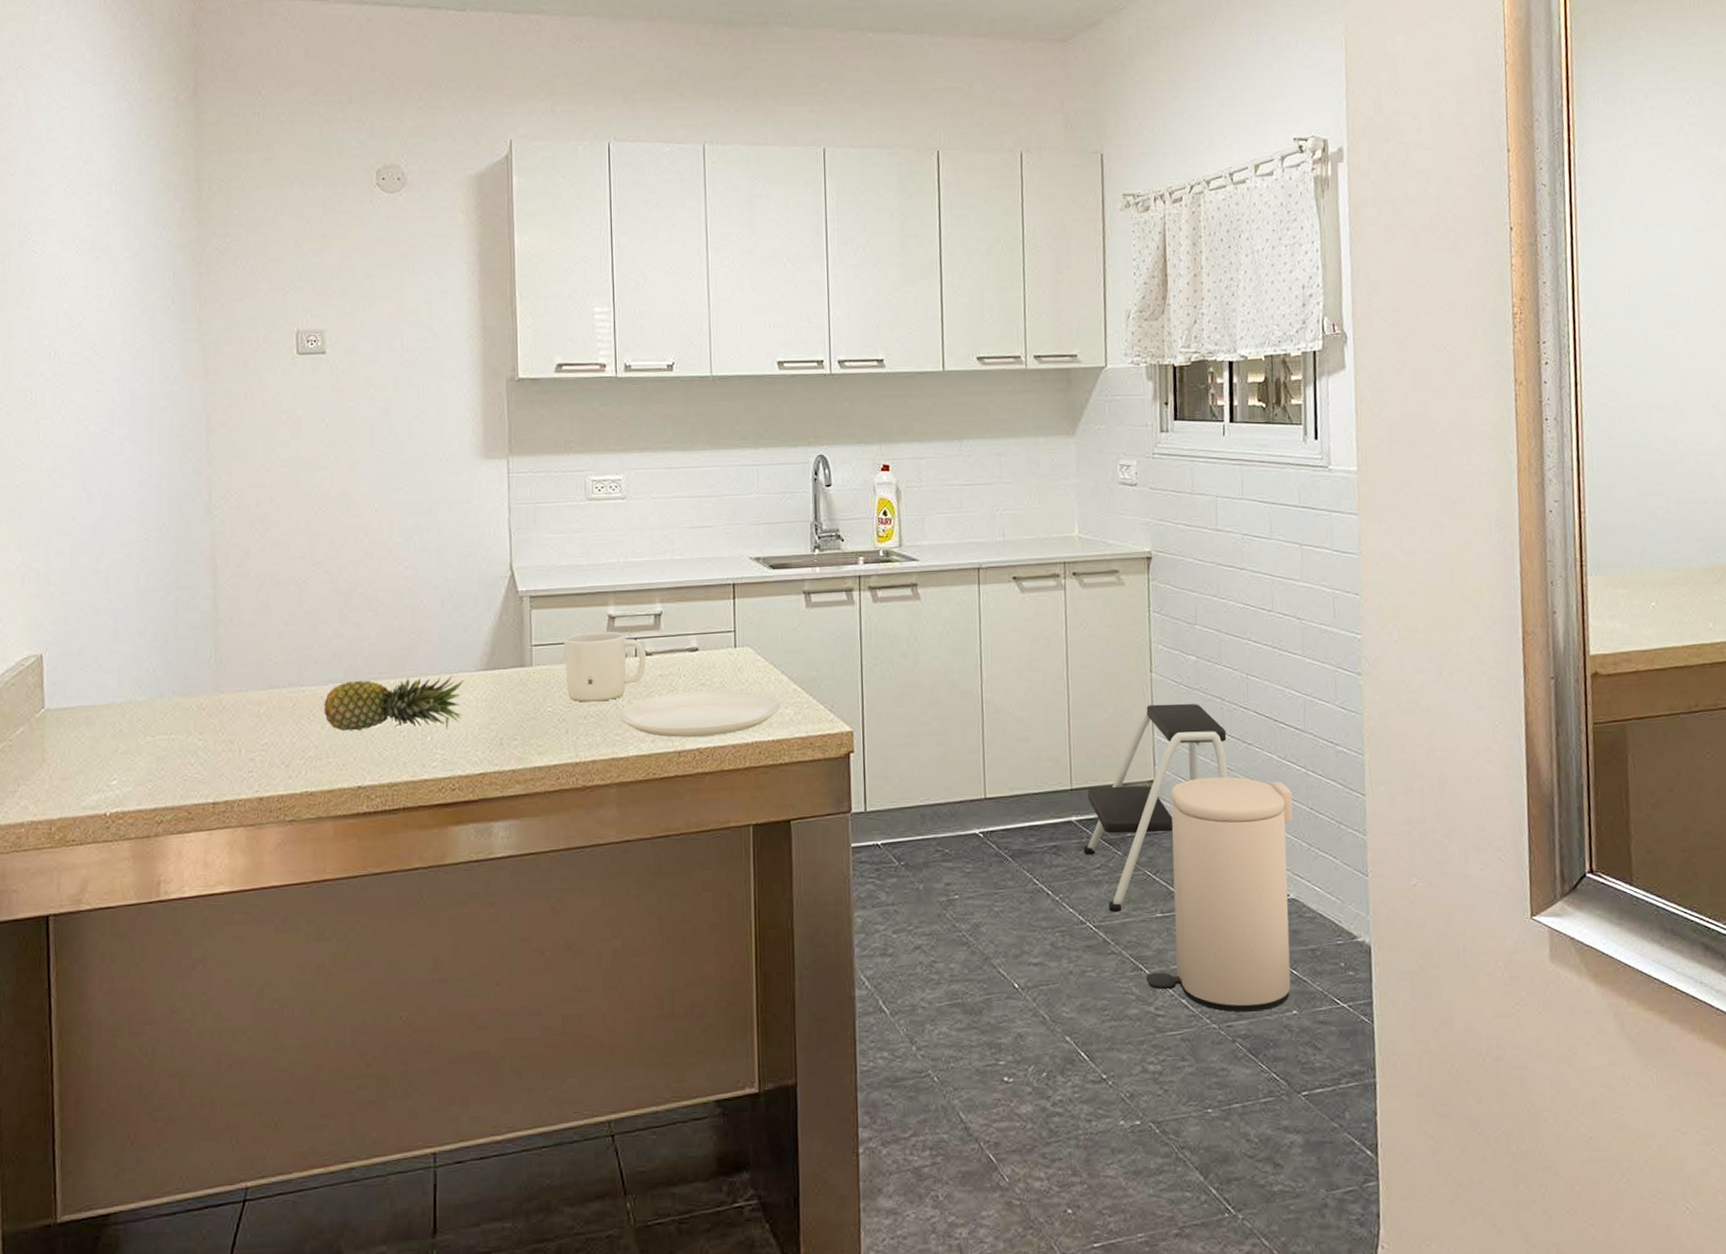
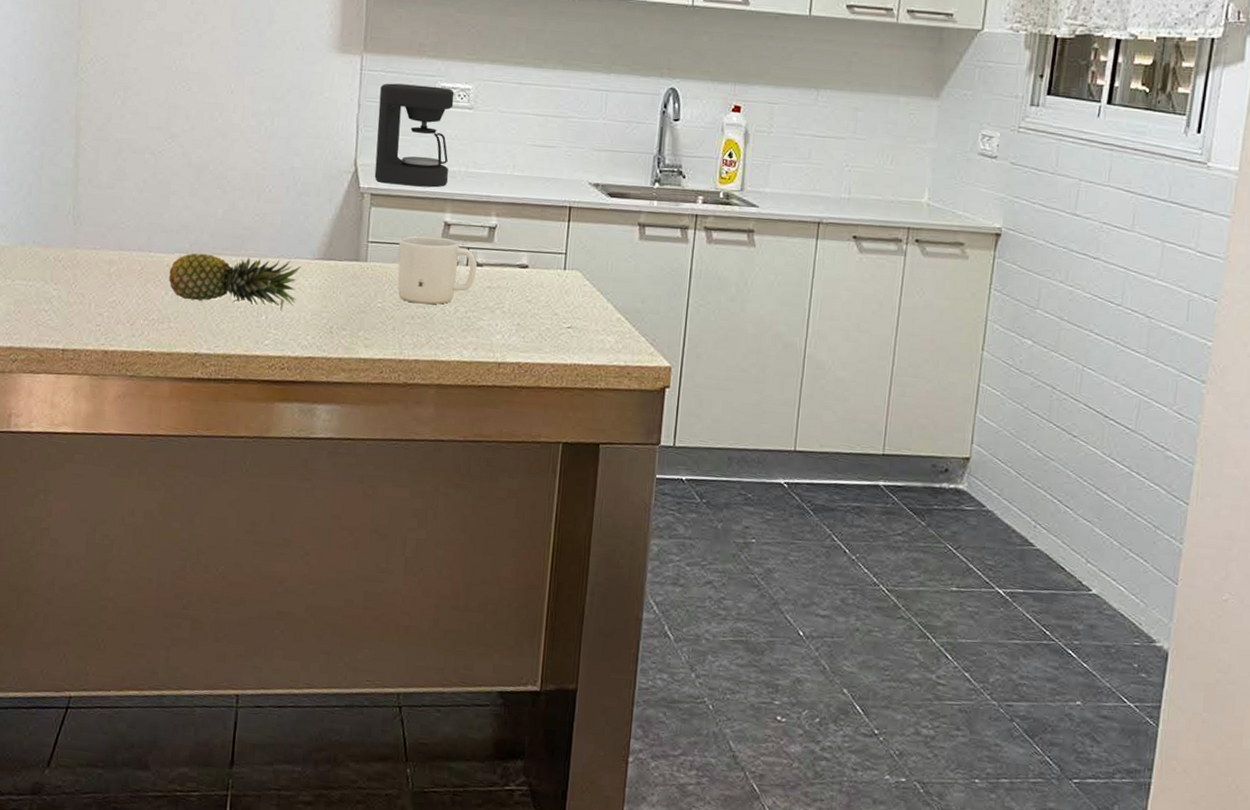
coffee maker: none [530,481,608,584] -> present [374,83,454,188]
plate: present [619,690,781,737] -> none [445,306,603,353]
step stool: present [1084,703,1228,913] -> none [887,382,1052,580]
pedal bin: present [1146,777,1293,1012] -> none [931,462,1112,696]

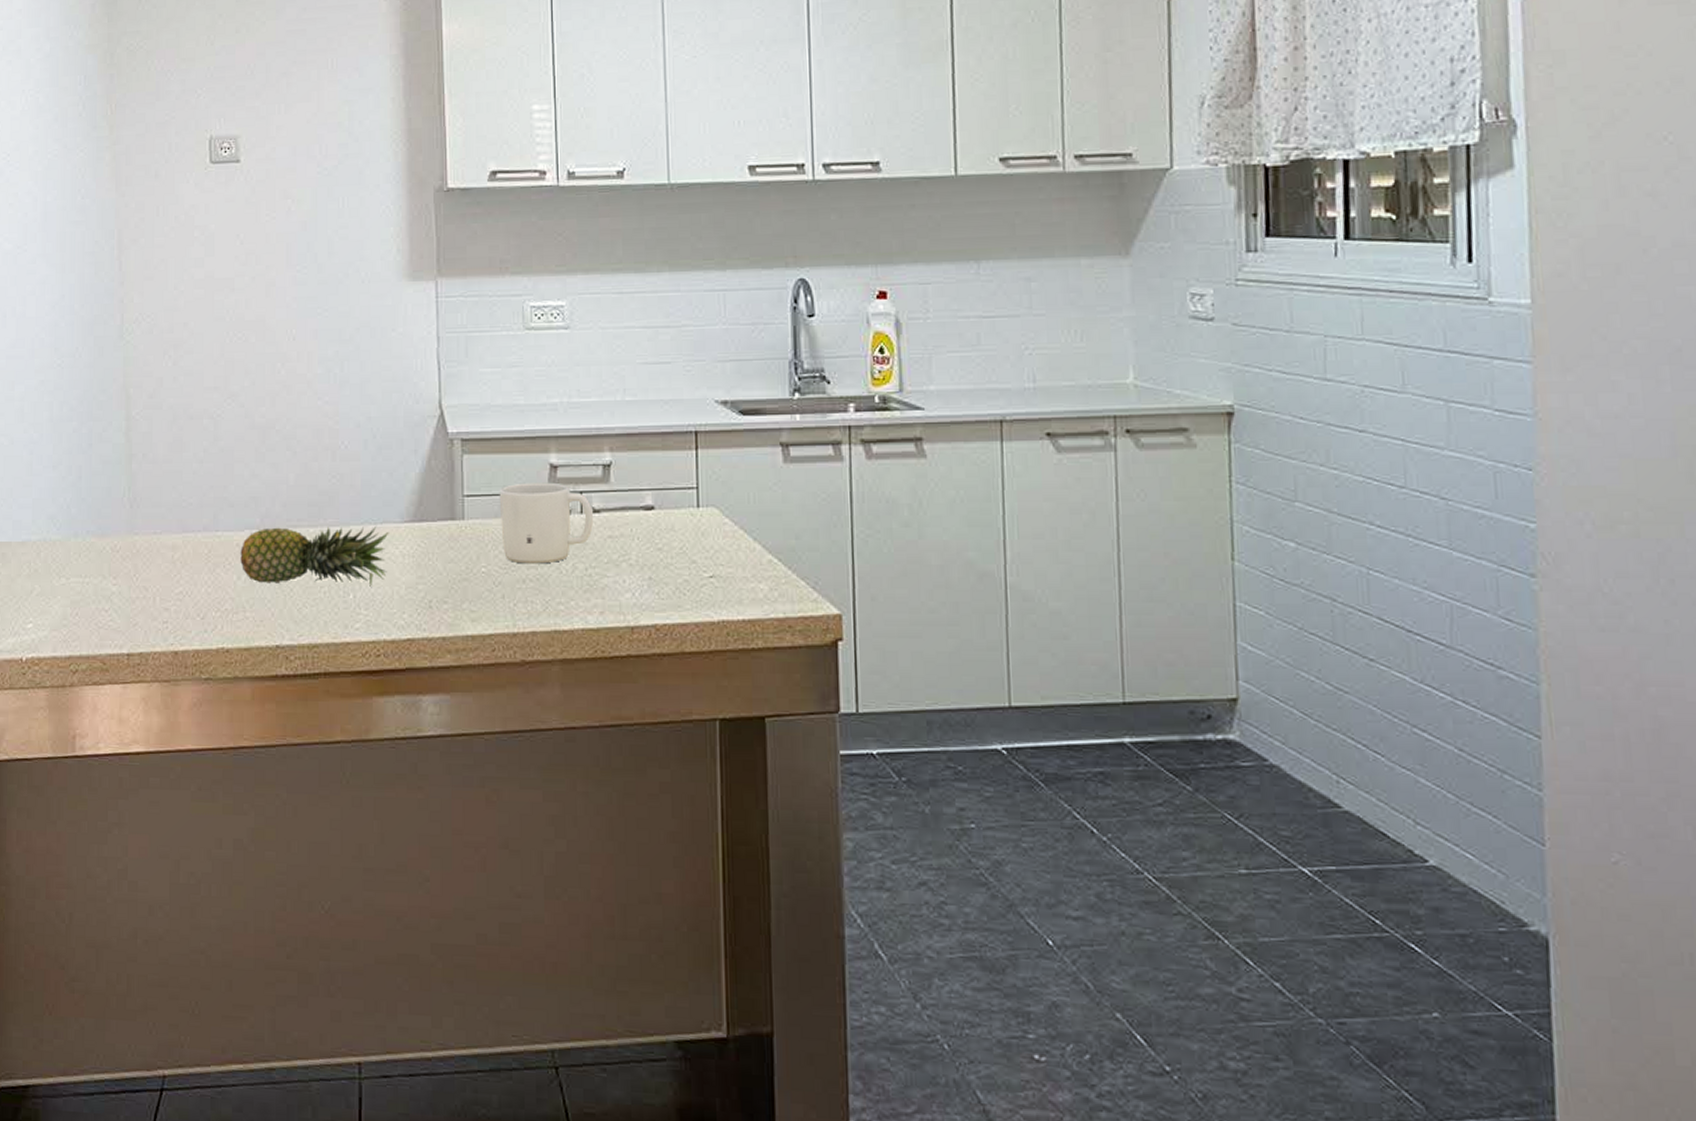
coffee maker: present [374,83,454,188] -> none [461,307,549,426]

